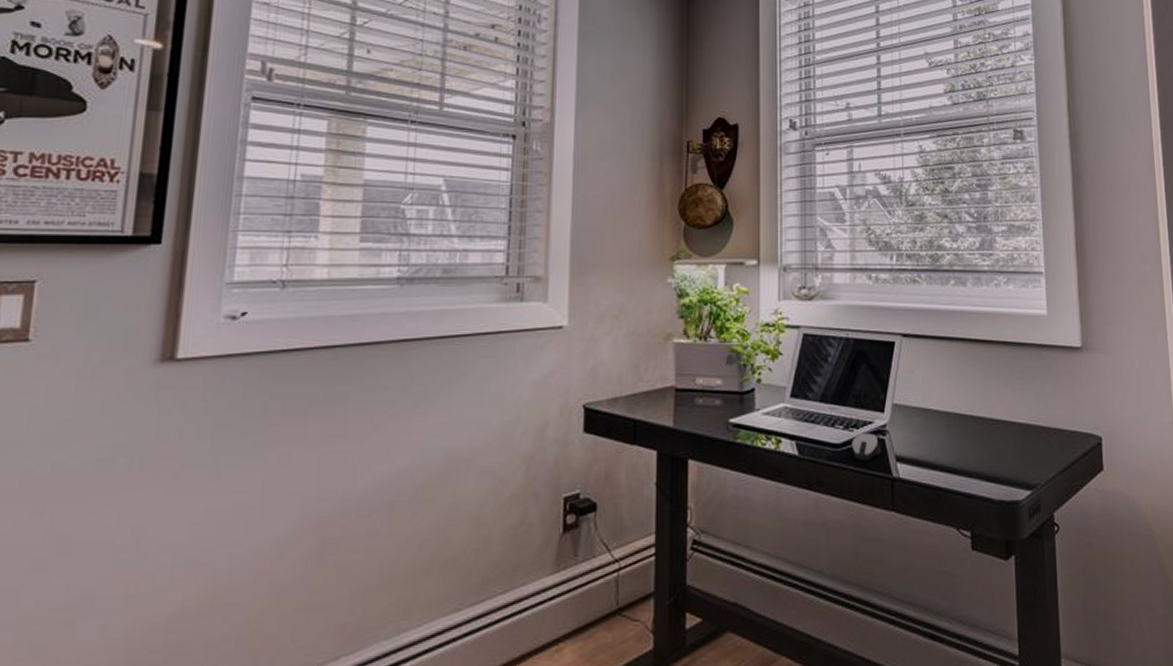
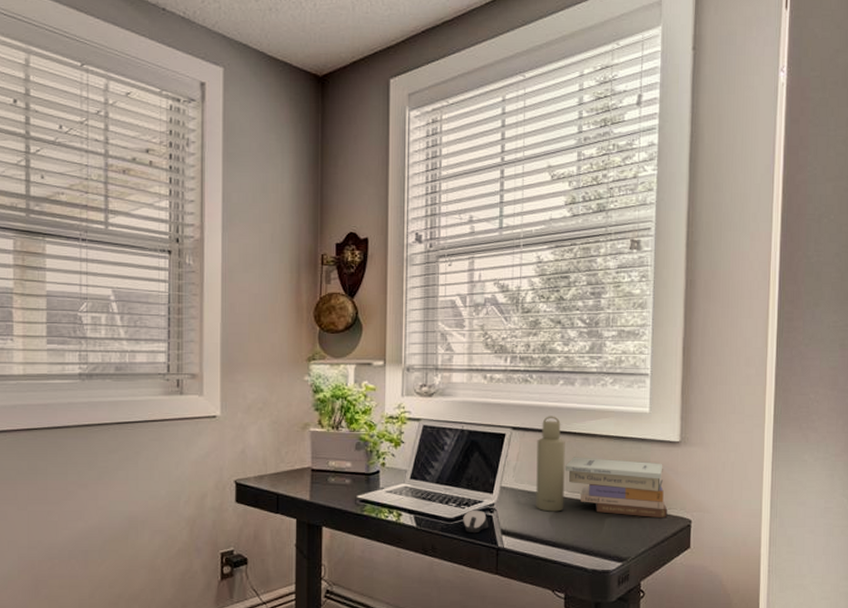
bottle: none [930,320,964,432] -> present [536,416,565,512]
books: none [962,367,1077,436] -> present [565,457,668,519]

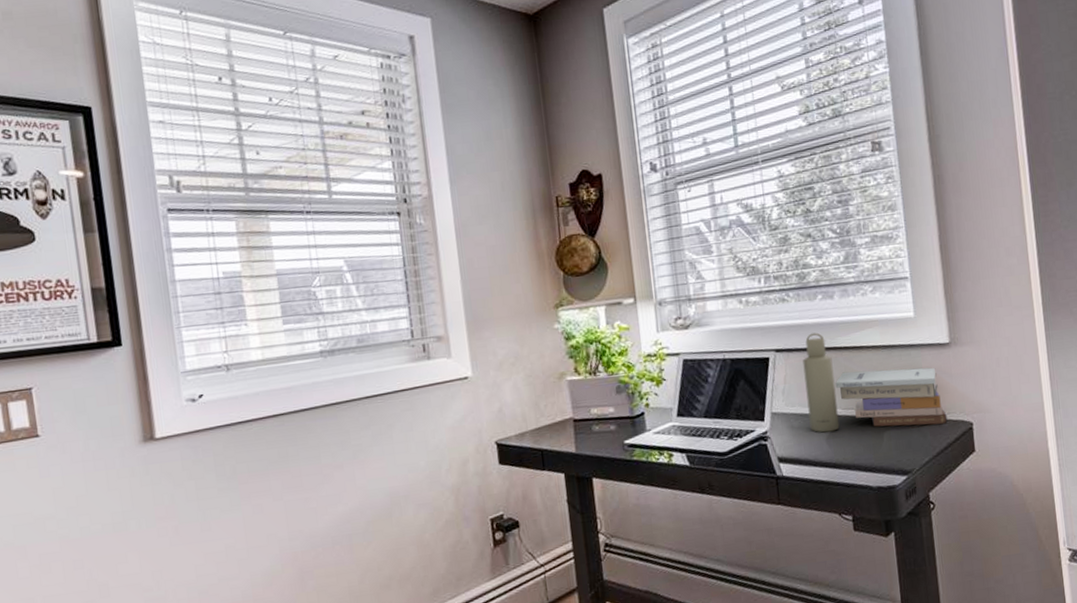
computer mouse: present [463,511,489,534] -> none [736,440,765,465]

